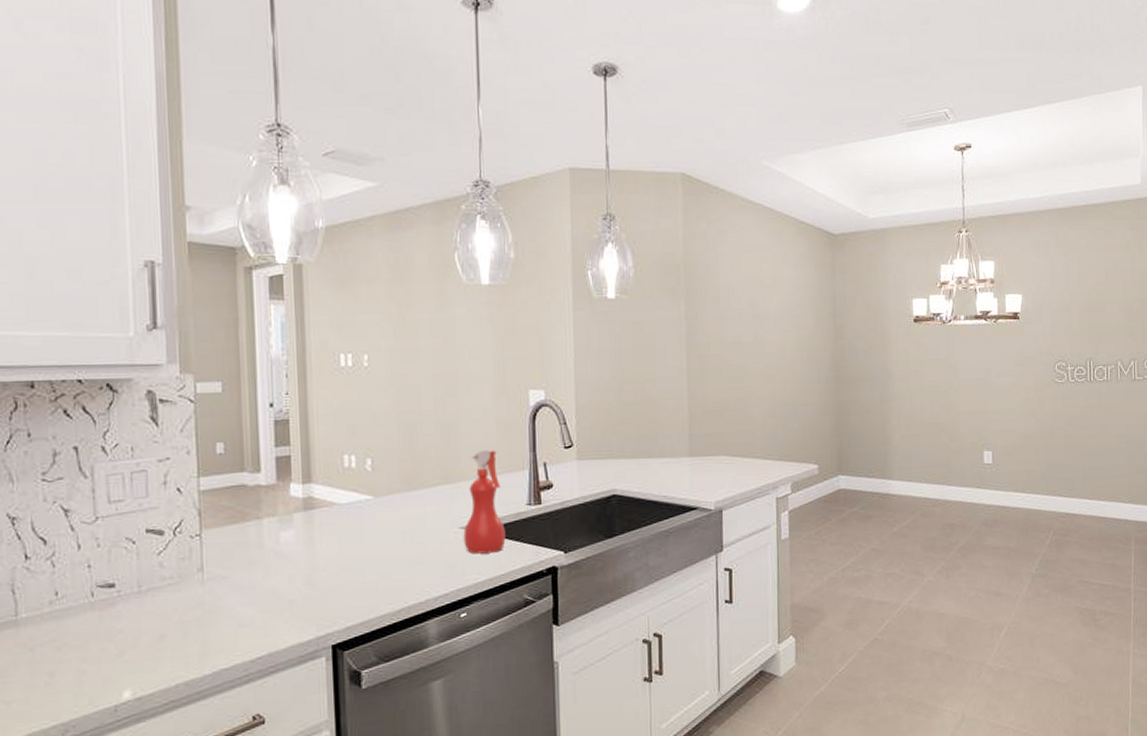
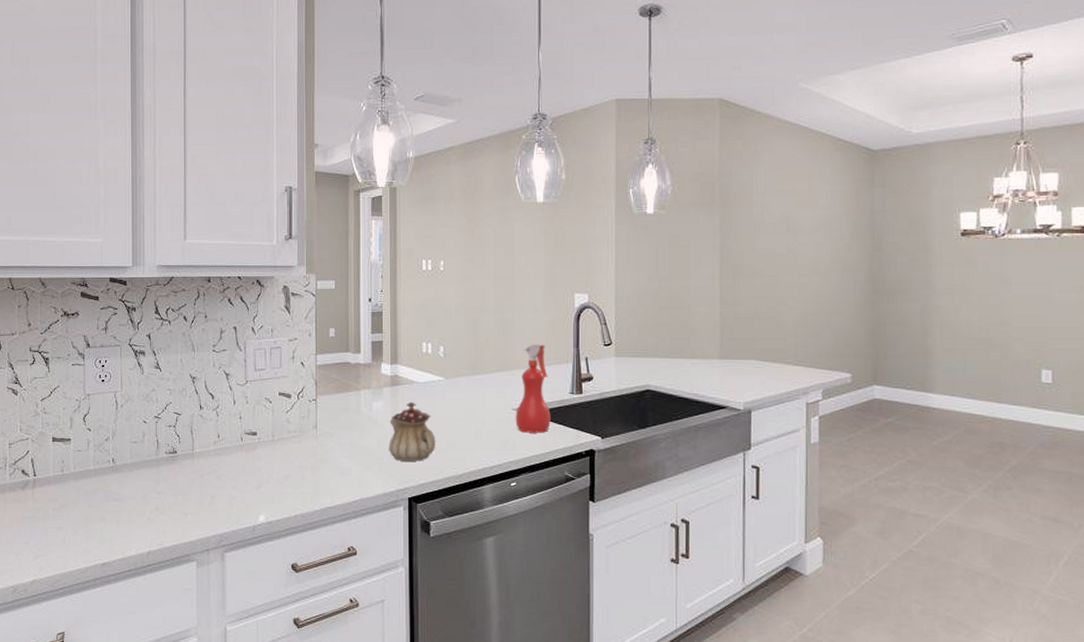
teapot: none [303,528,366,602] -> present [388,401,436,461]

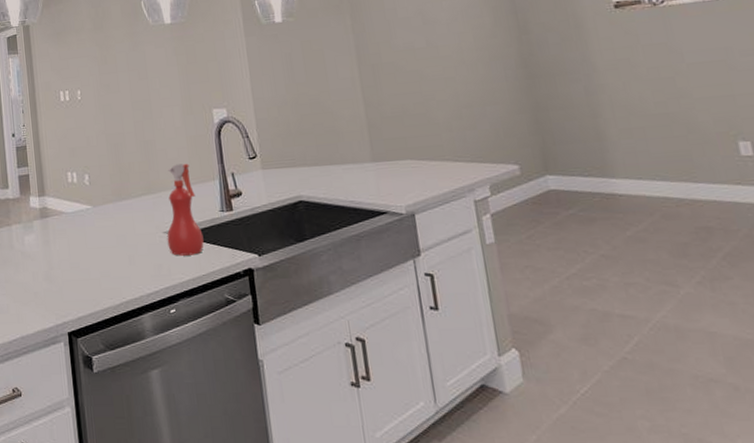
teapot: present [388,401,436,461] -> none [42,233,91,295]

